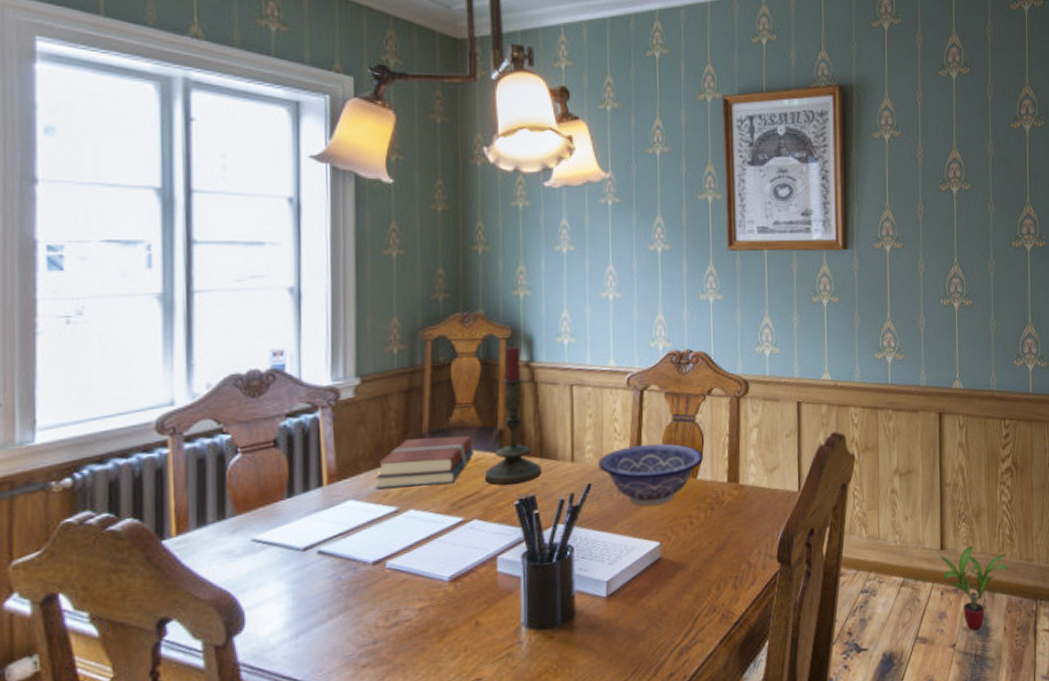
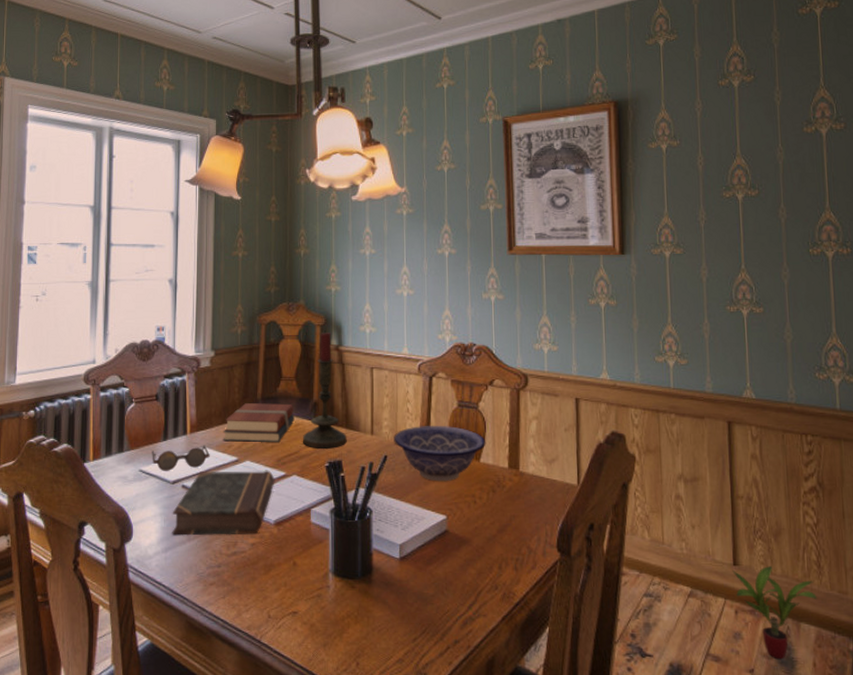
eyeglasses: none [270,497,358,538] -> present [152,445,210,472]
book: none [304,517,449,614] -> present [172,470,275,536]

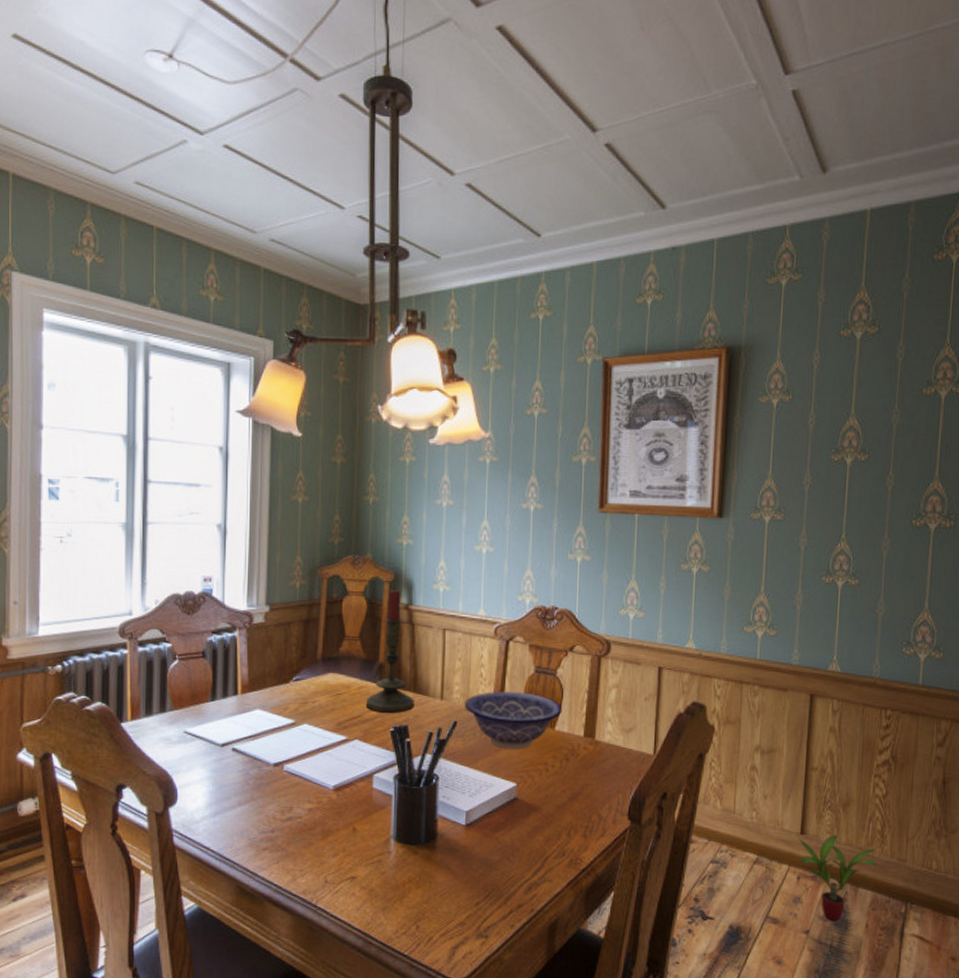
eyeglasses: present [152,445,210,472] -> none [198,706,264,734]
book: present [172,470,275,536] -> none [221,733,335,800]
books: present [223,403,295,442] -> none [278,663,358,705]

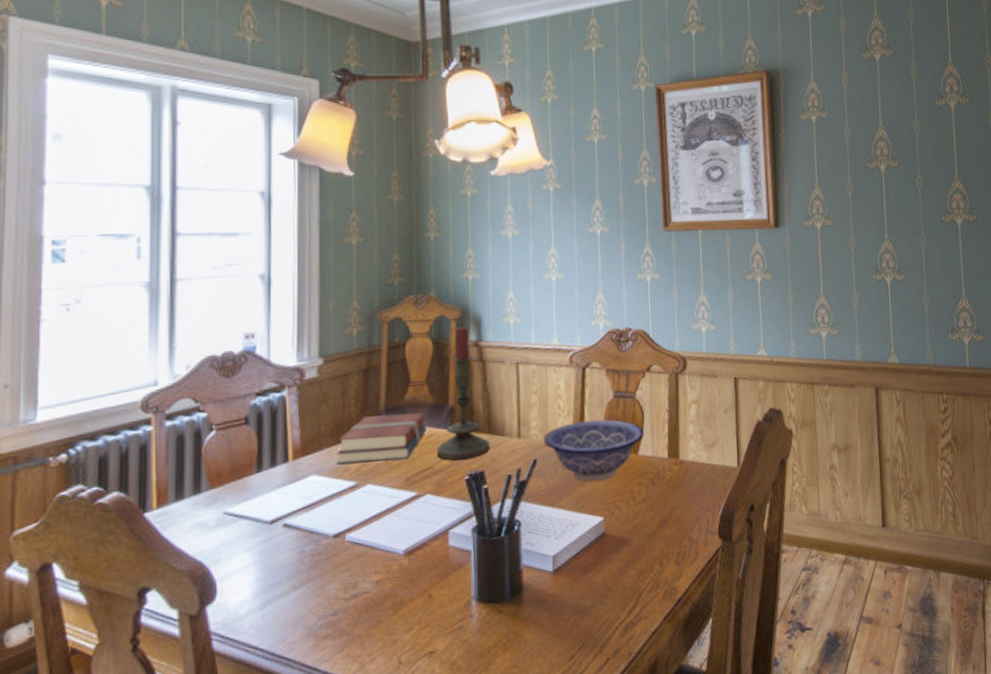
books: none [278,663,358,705] -> present [336,412,427,464]
potted plant: present [799,834,877,922] -> none [881,521,953,611]

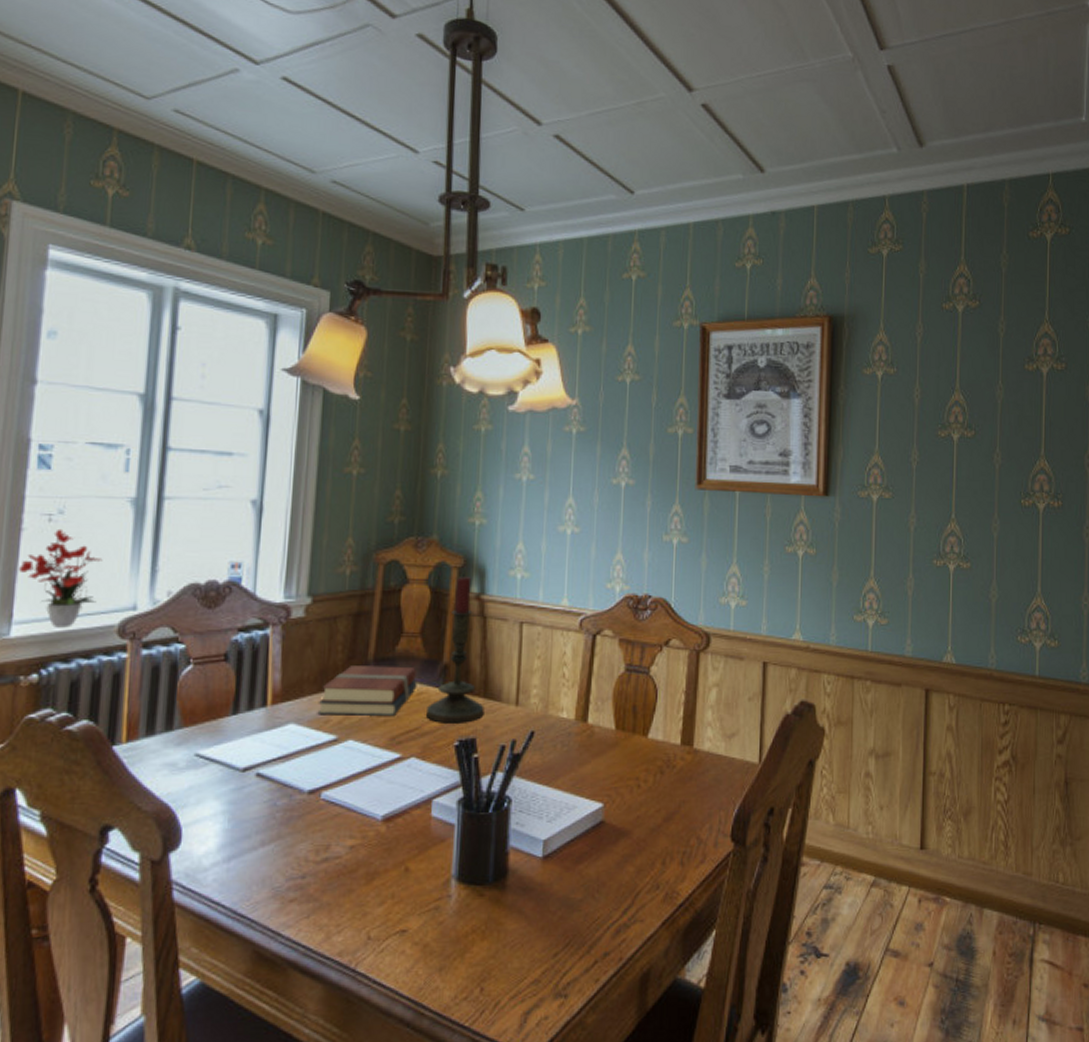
potted flower: none [40,316,122,409] -> present [18,528,103,628]
decorative bowl: present [544,419,645,481] -> none [544,695,657,763]

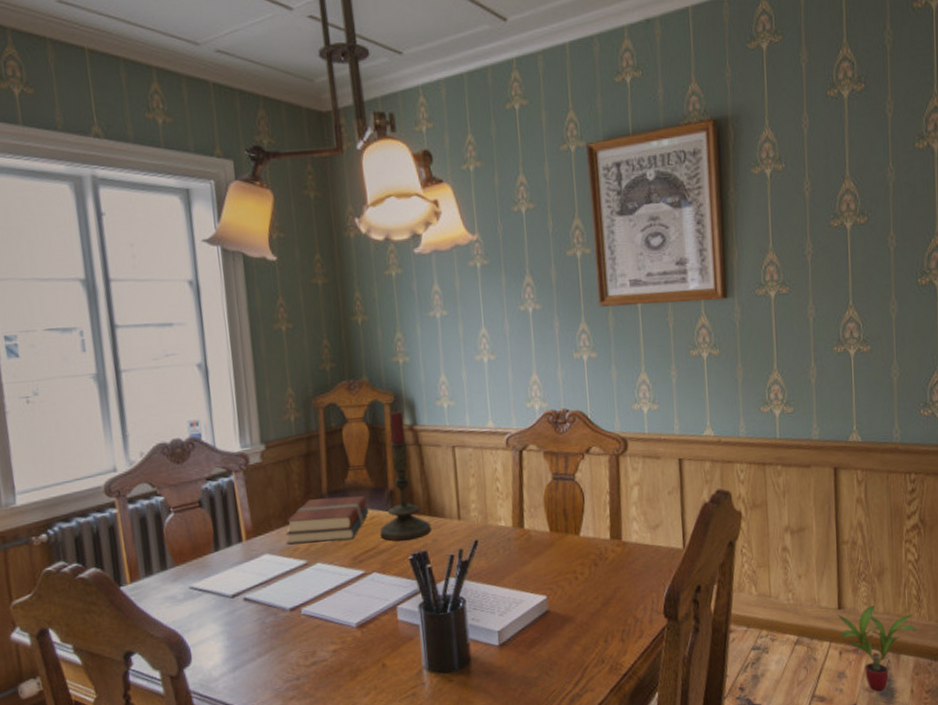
potted flower: present [18,528,103,628] -> none [10,408,82,494]
potted plant: none [919,847,1002,950] -> present [837,604,916,692]

